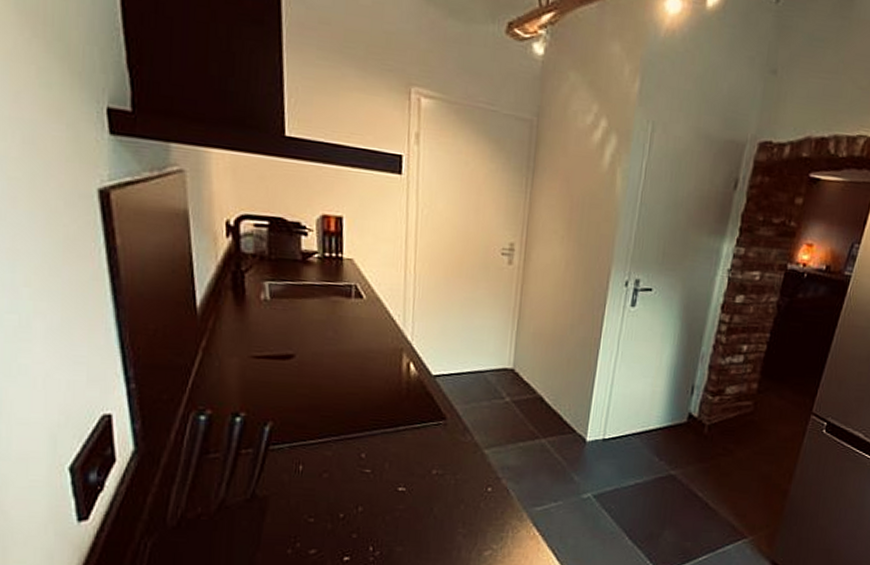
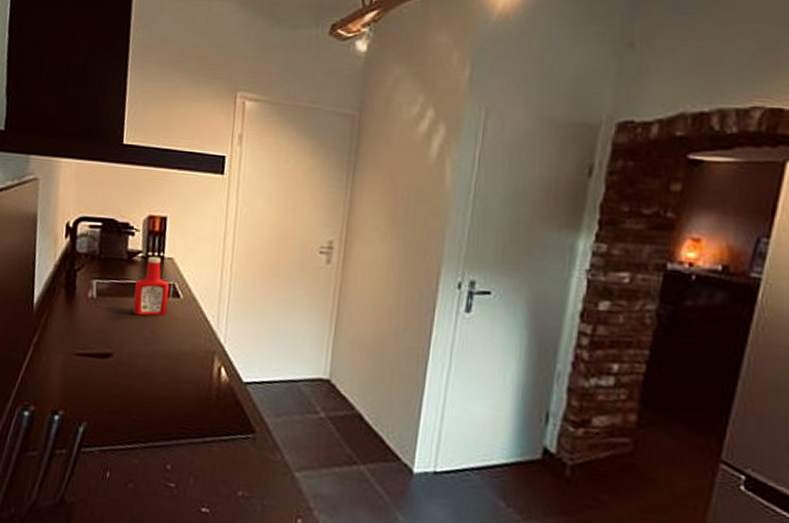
ketchup bottle: none [312,257,351,317] -> present [133,256,169,316]

